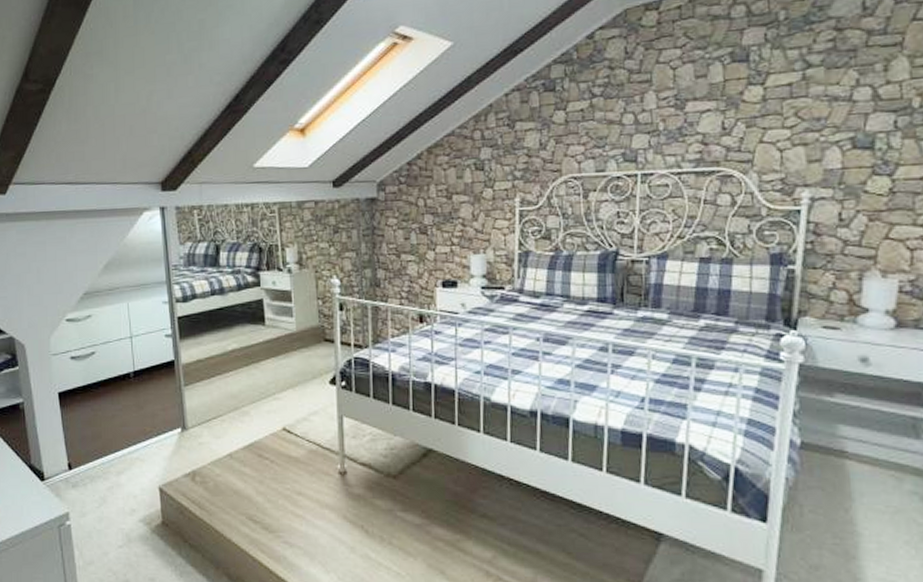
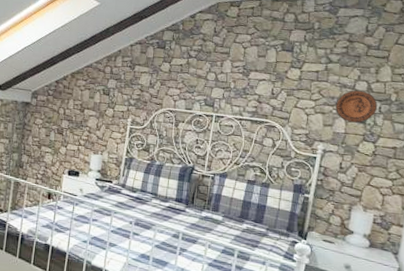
decorative plate: none [822,101,892,151] -> present [335,90,378,123]

